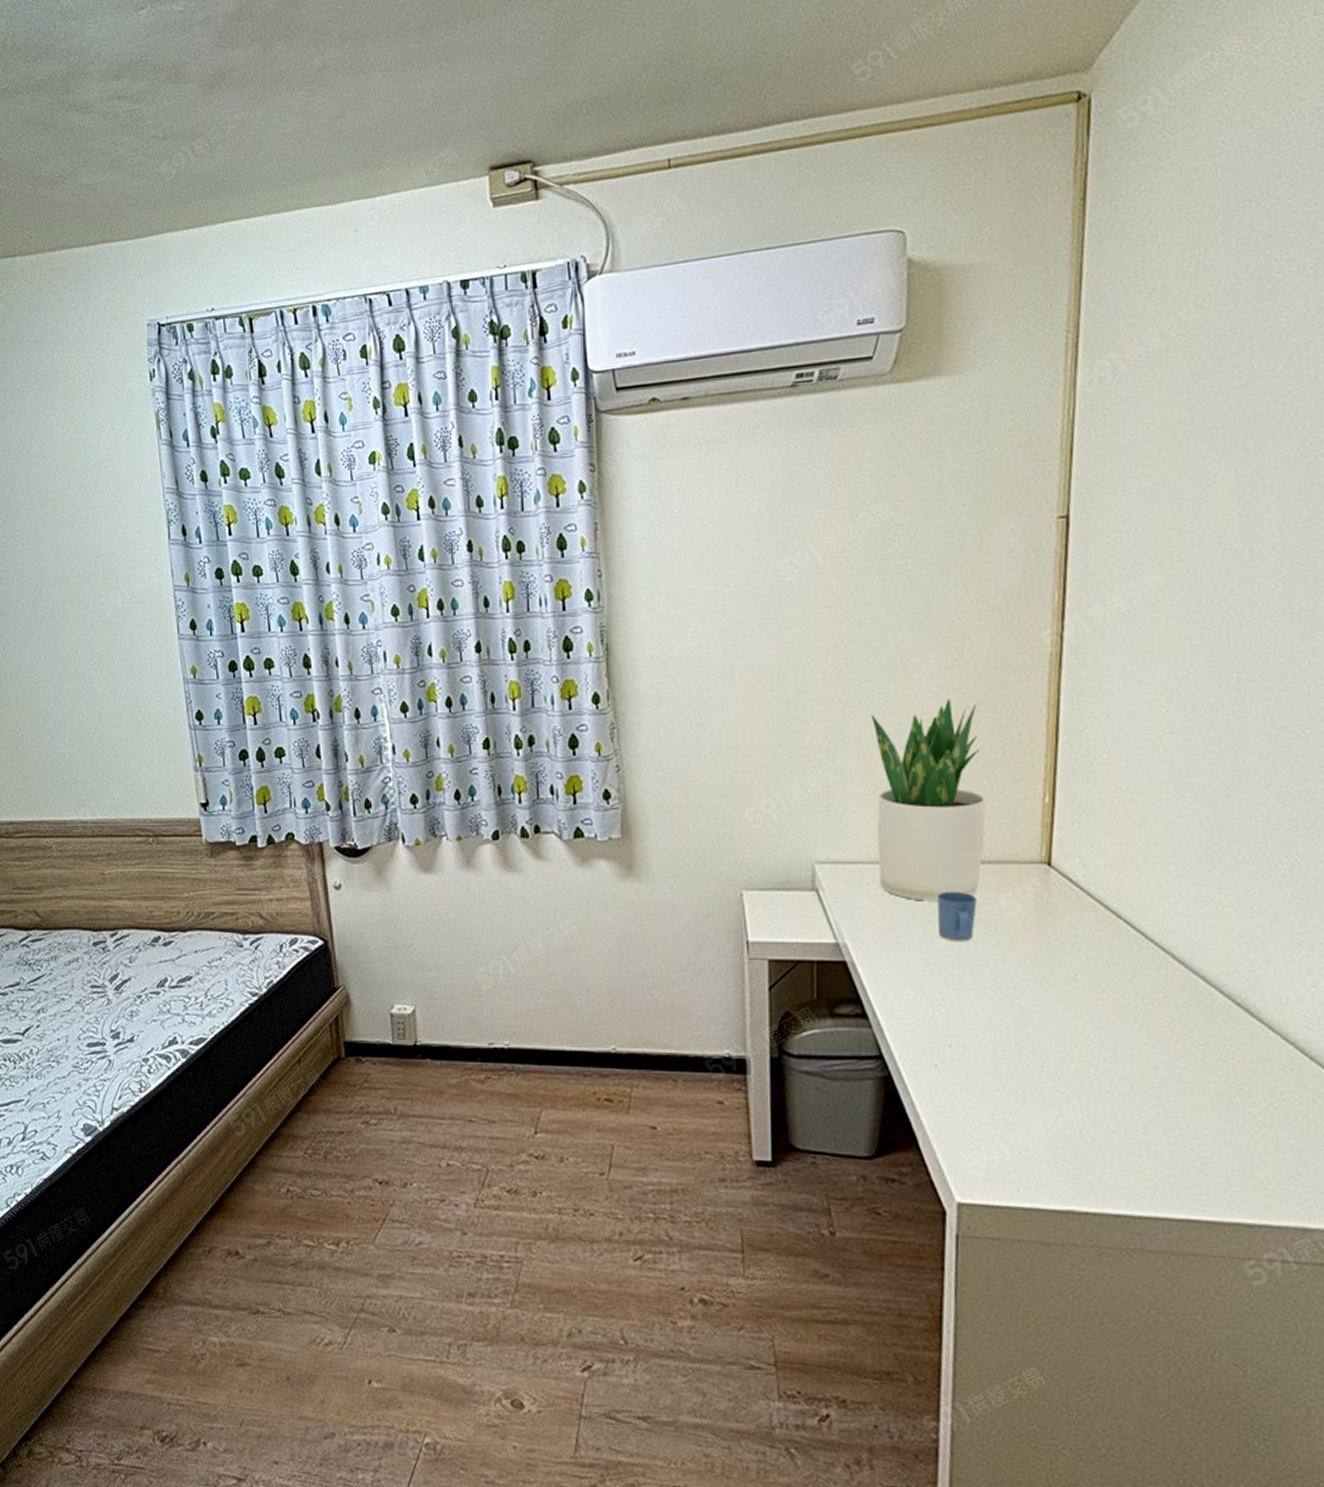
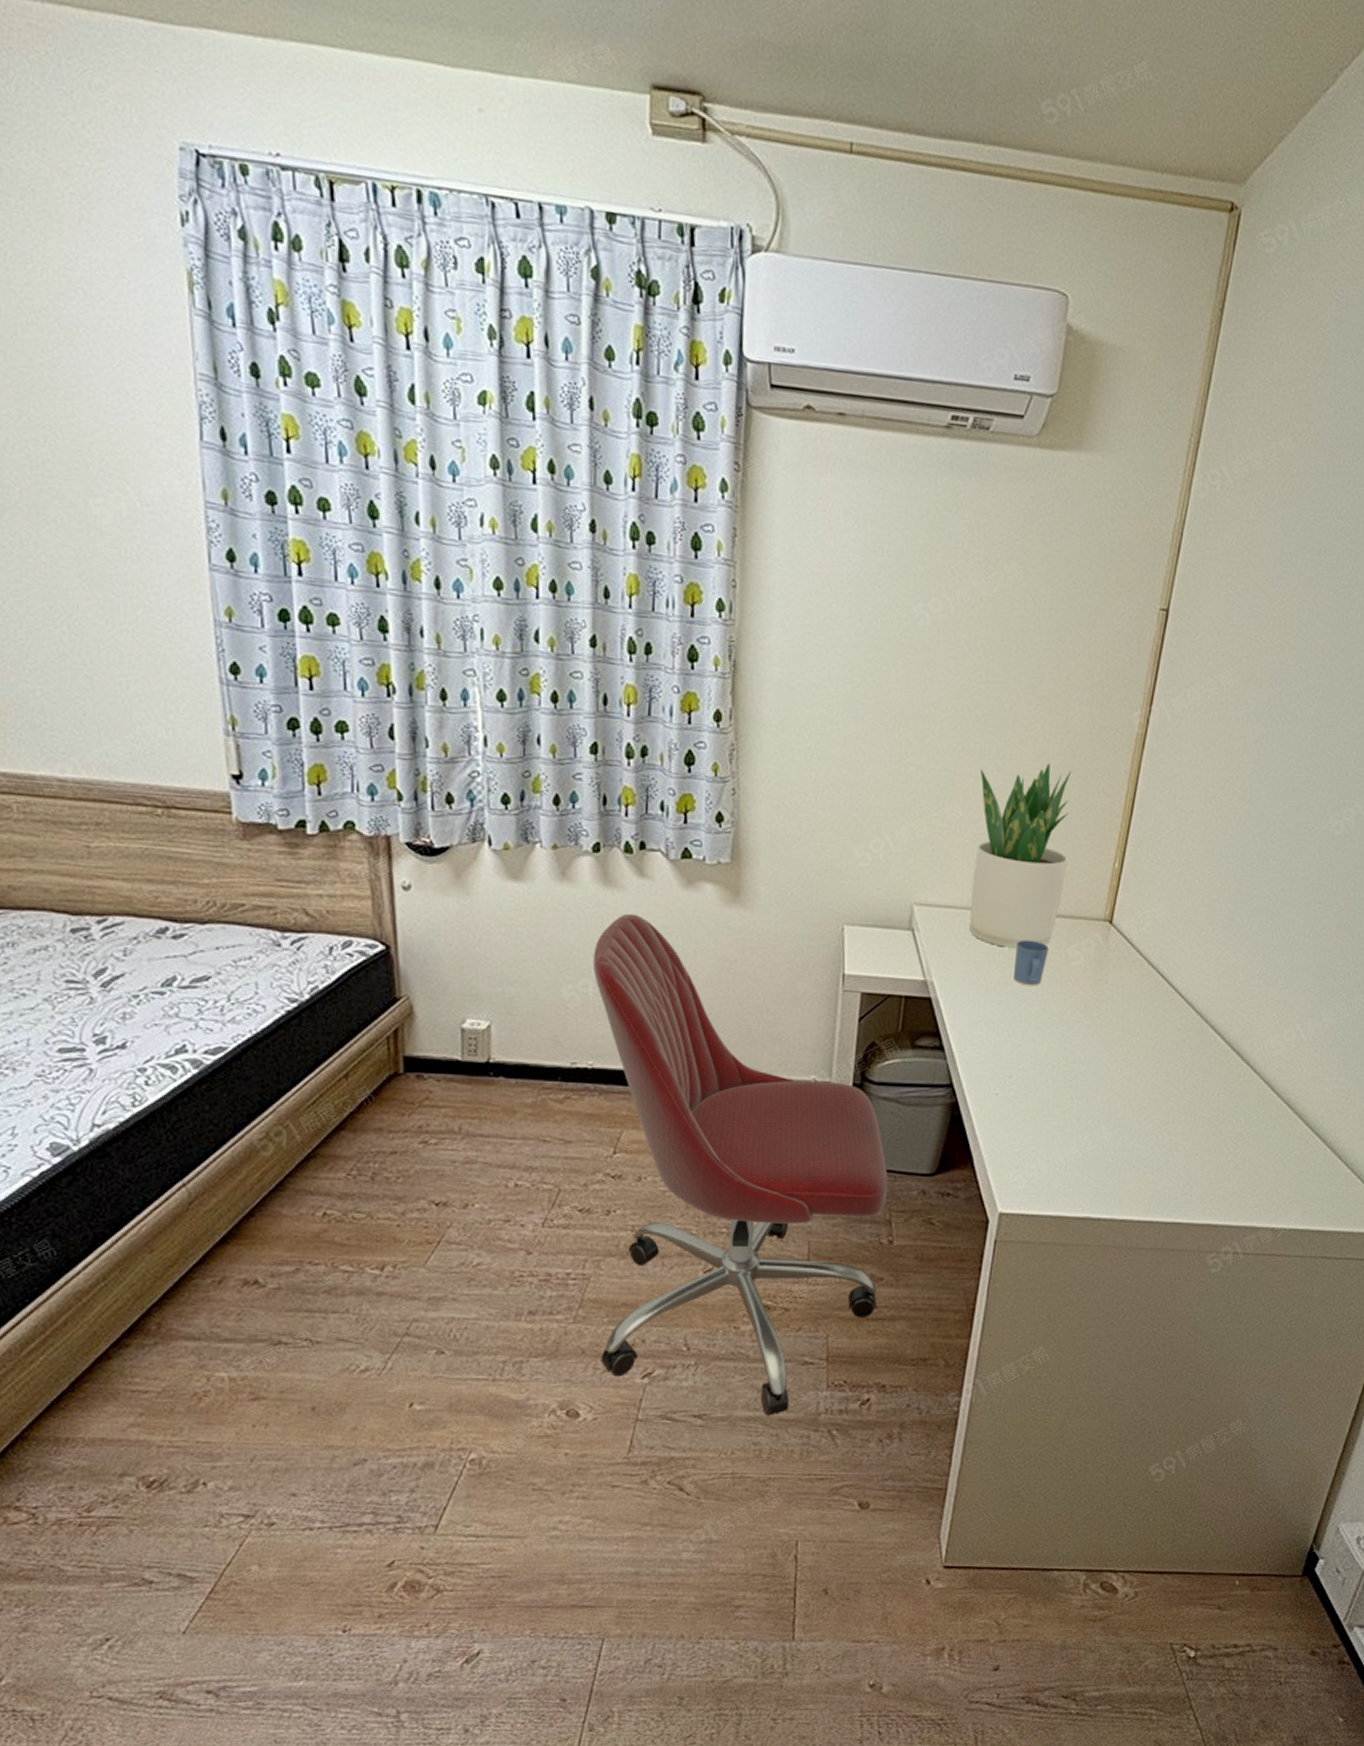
office chair: none [500,895,826,1425] -> present [592,913,888,1416]

